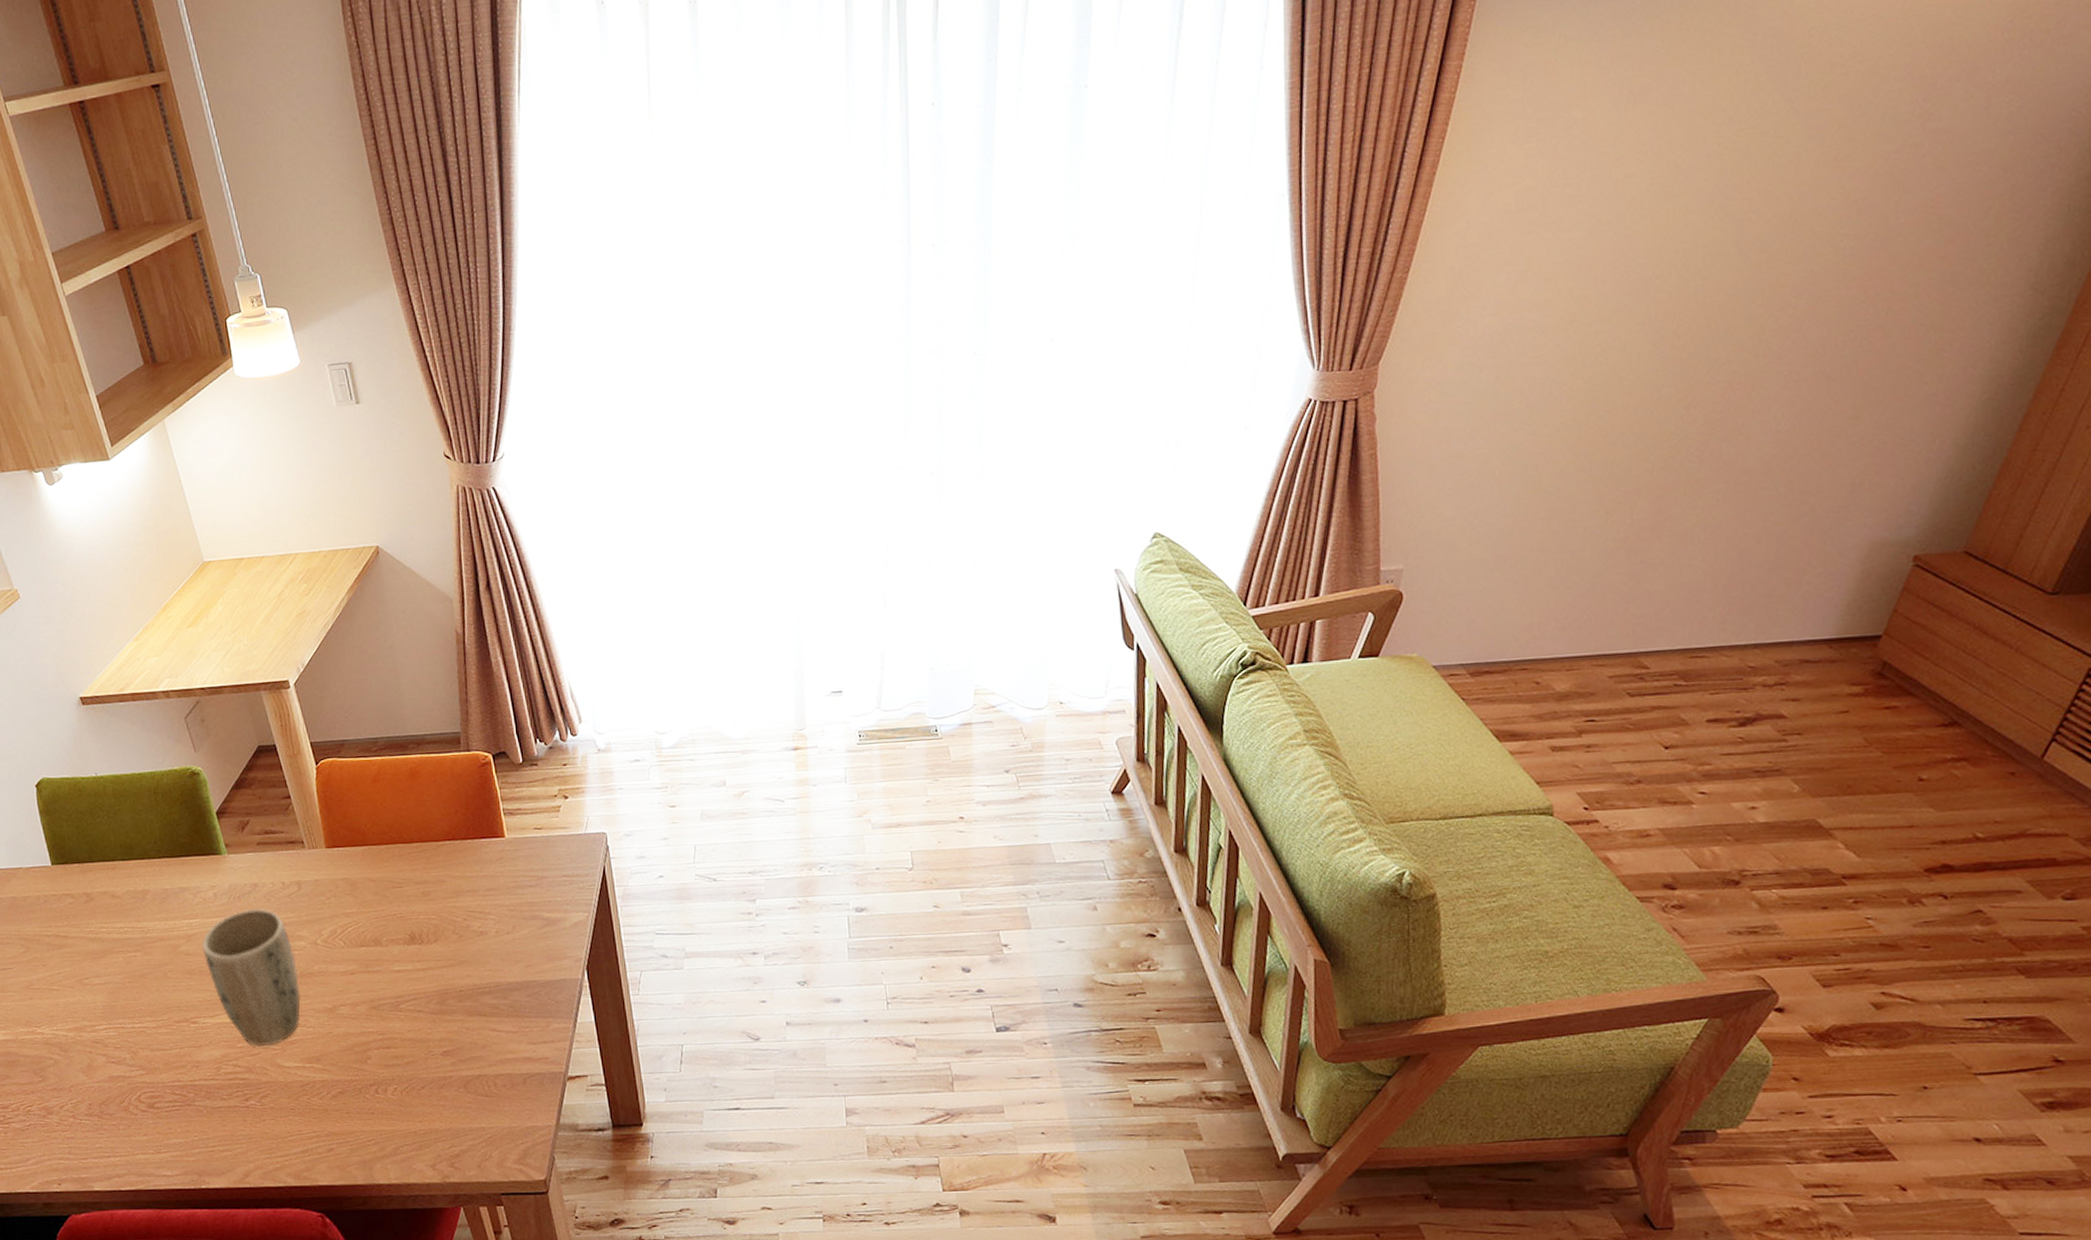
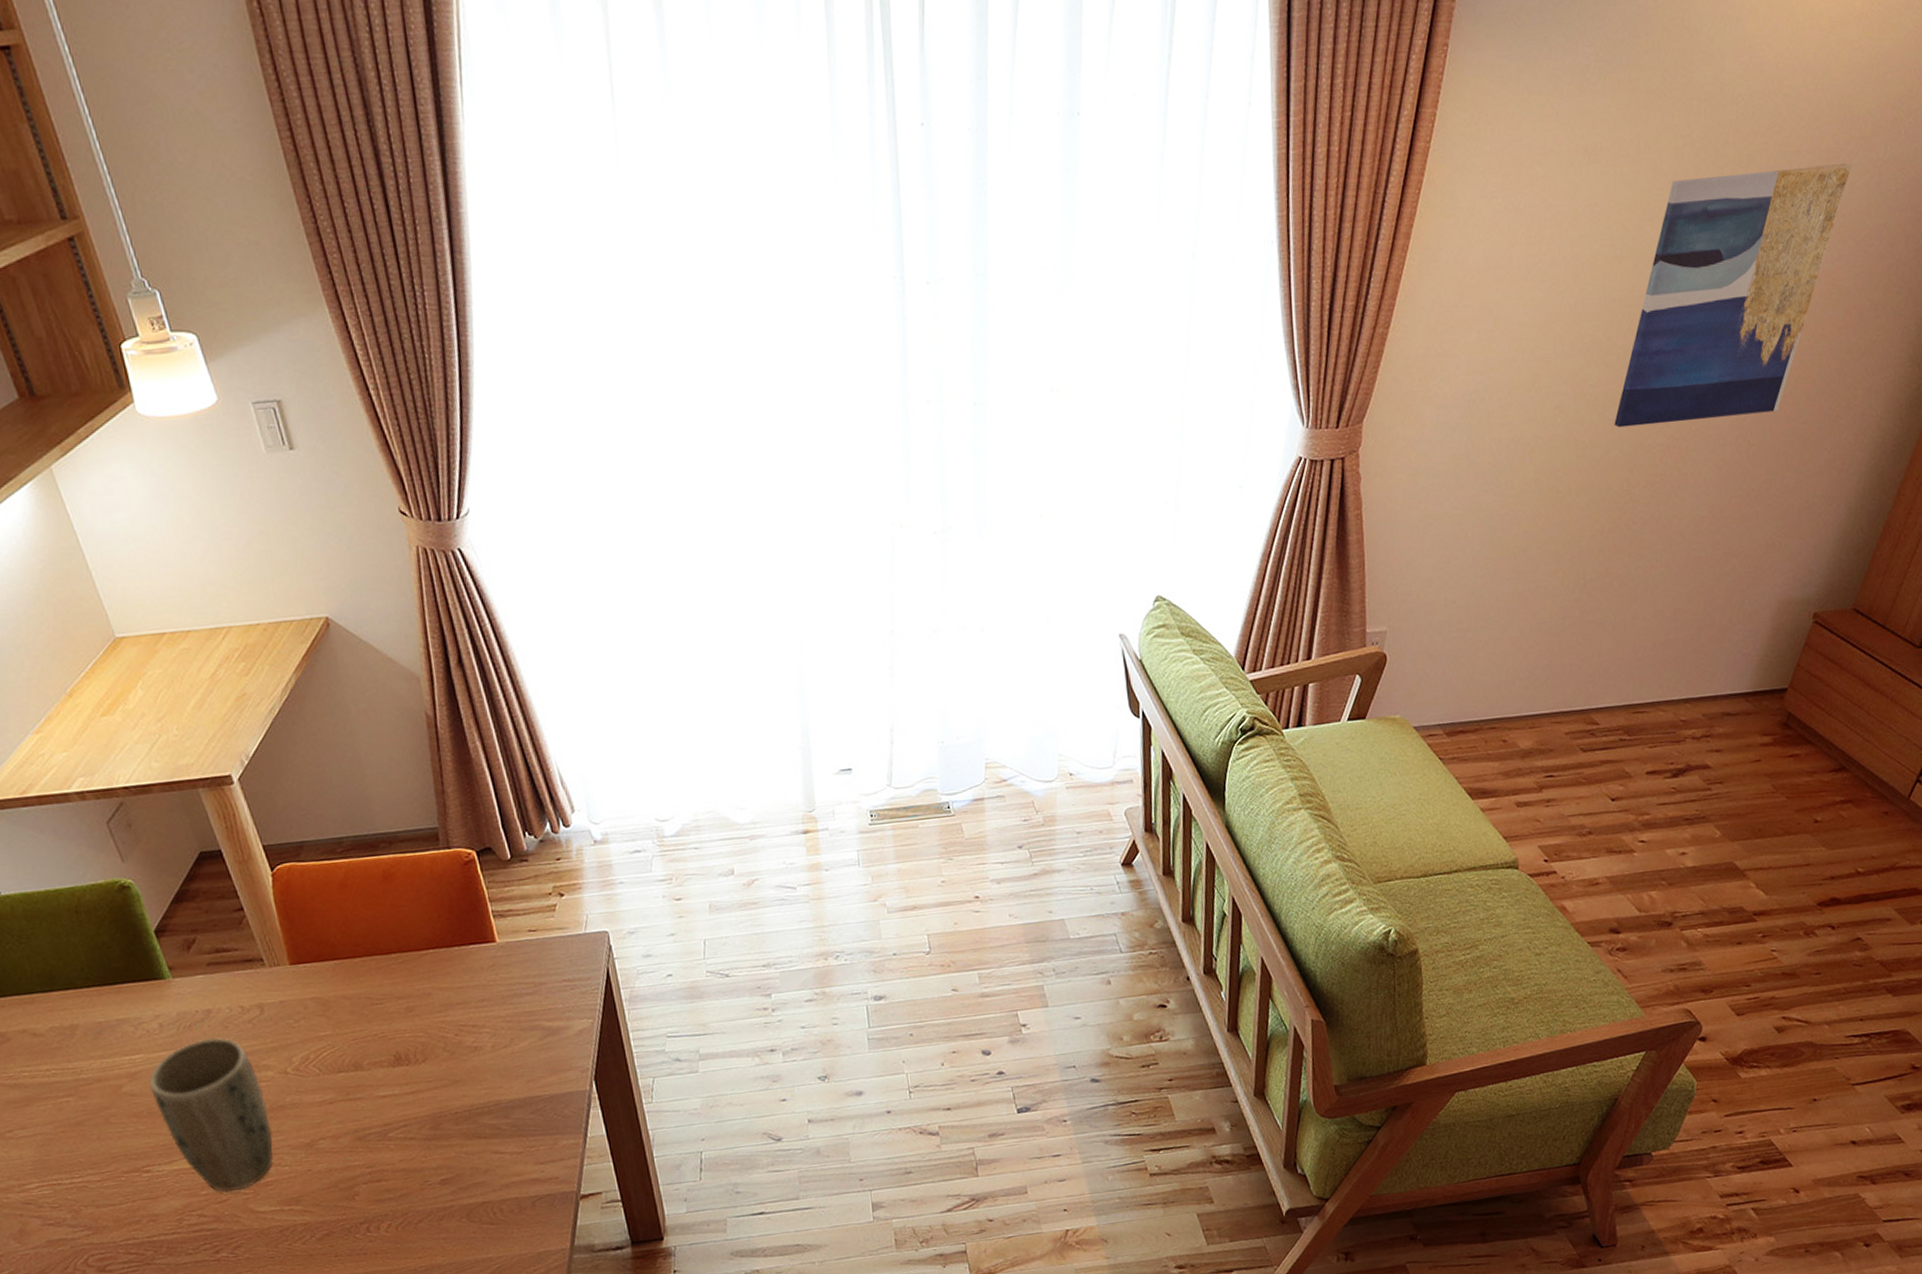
wall art: none [1666,88,1953,365] -> present [1614,163,1852,428]

